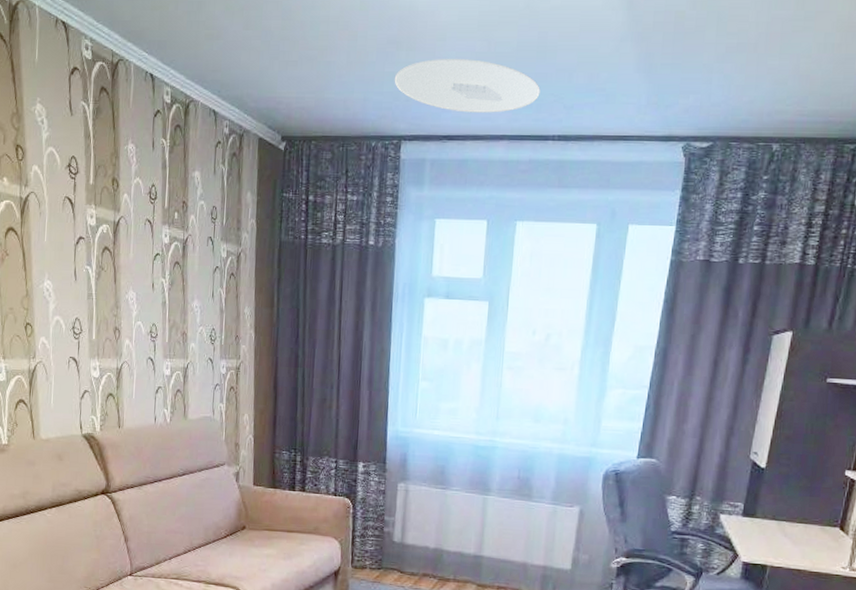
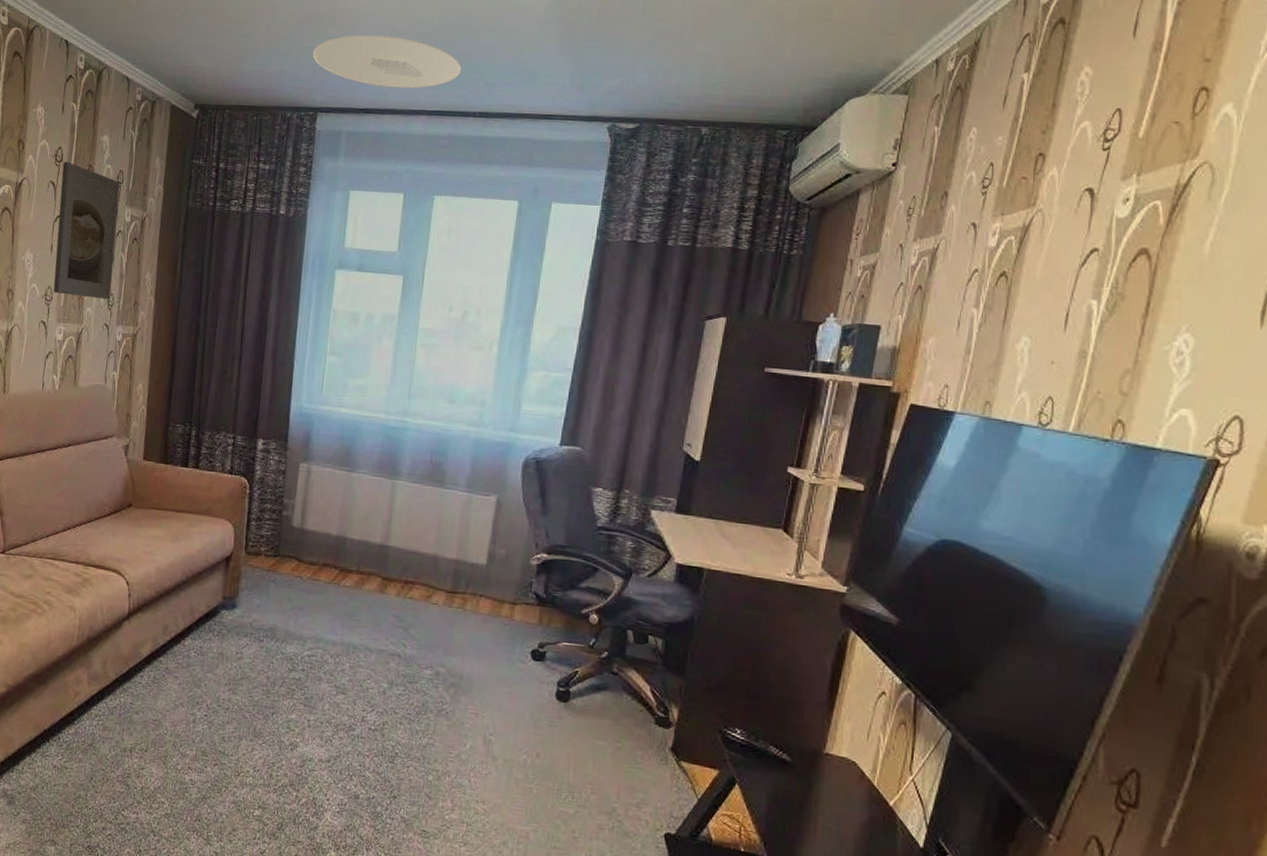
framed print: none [157,199,215,334] -> present [53,161,121,299]

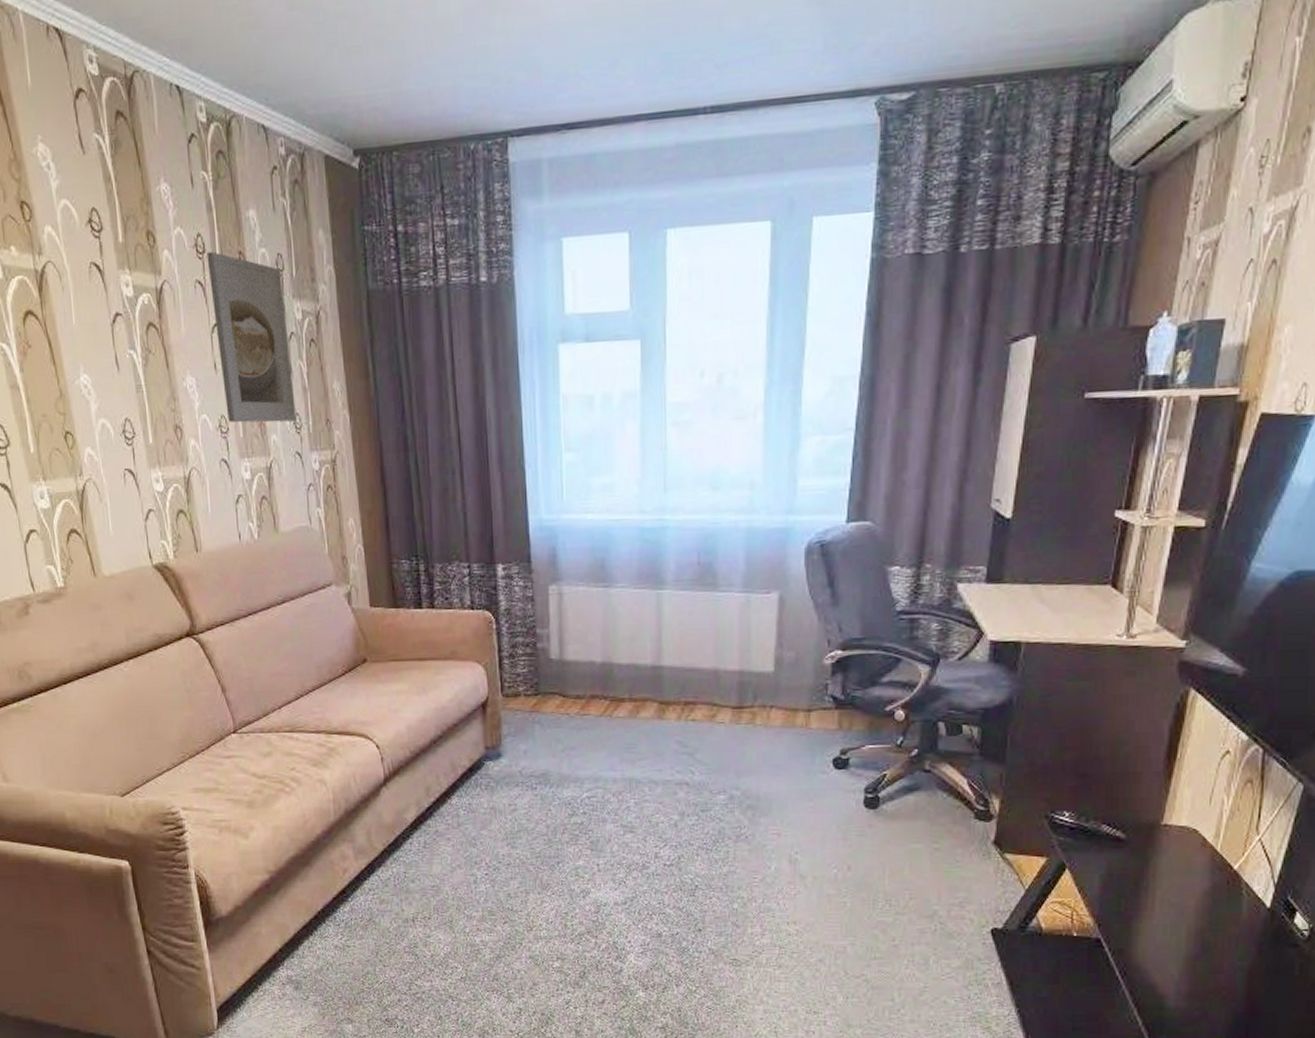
ceiling light: present [312,34,462,89] -> none [490,14,682,90]

